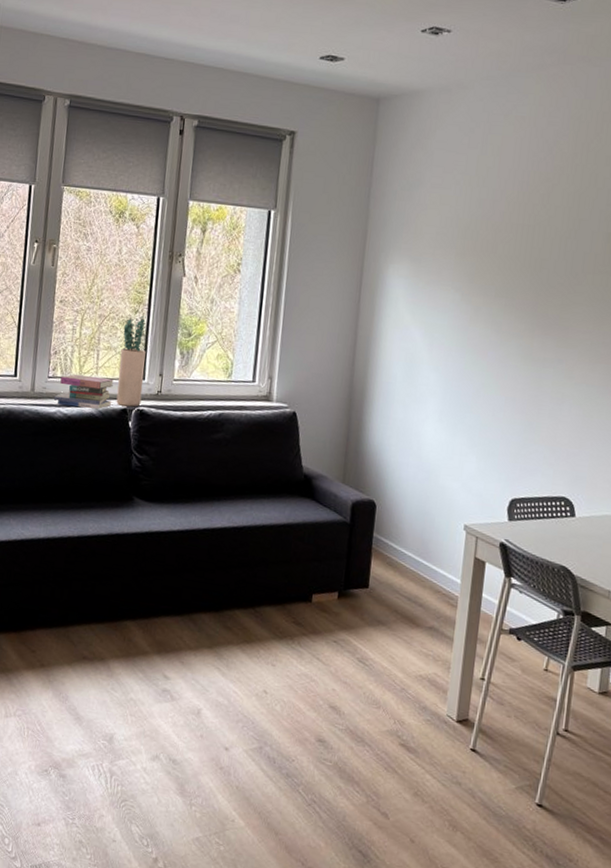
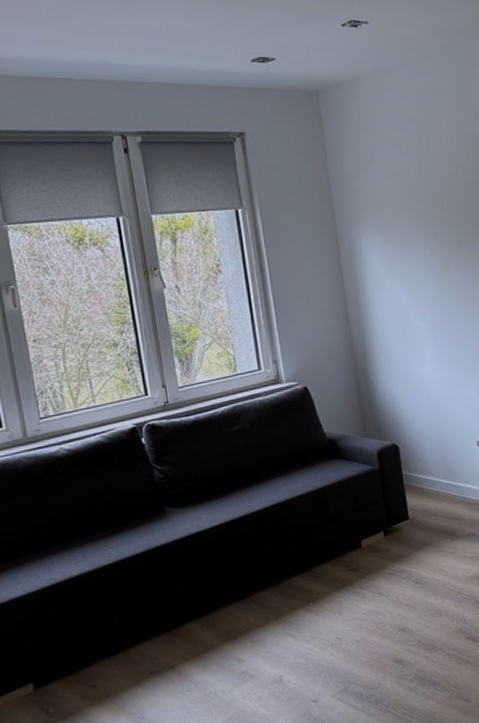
books: present [53,374,114,410] -> none [51,402,117,443]
vase: present [116,313,146,407] -> none [112,331,150,426]

